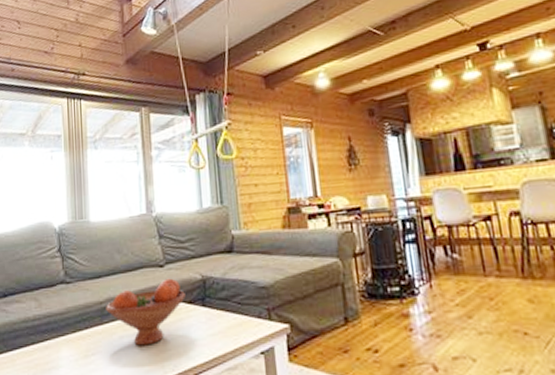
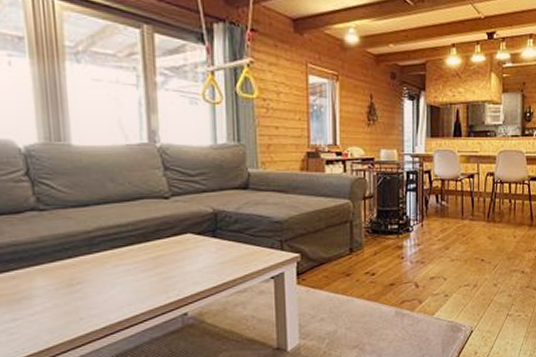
fruit bowl: present [106,278,185,346] -> none [95,210,194,274]

